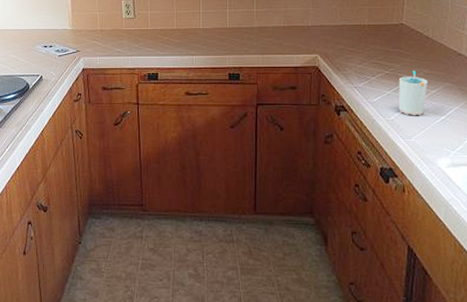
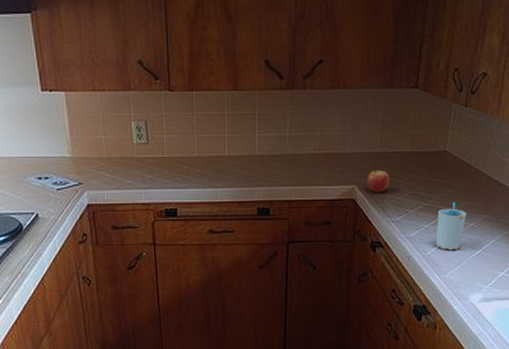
fruit: none [328,40,350,61] -> present [366,169,390,193]

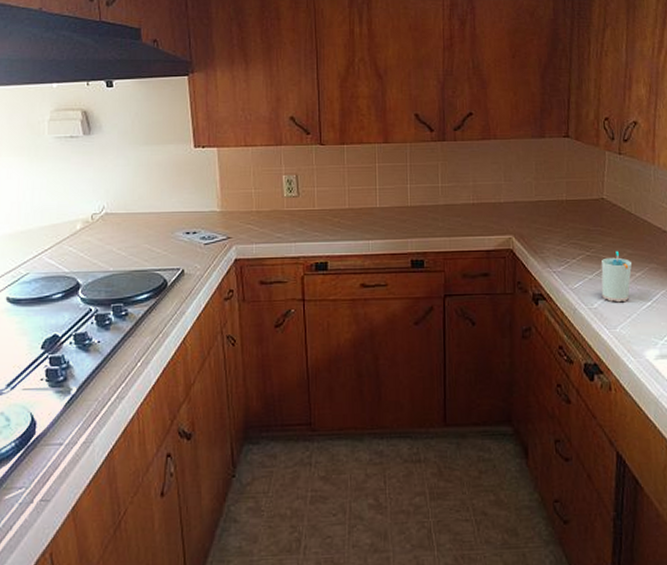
fruit: present [366,169,390,193] -> none [523,218,548,242]

